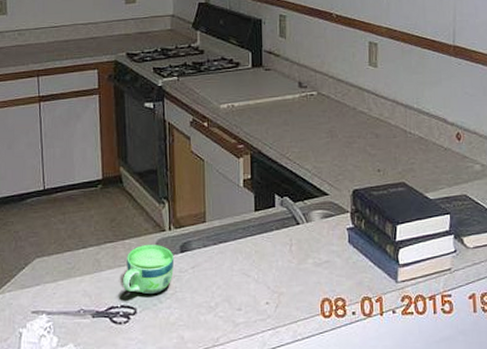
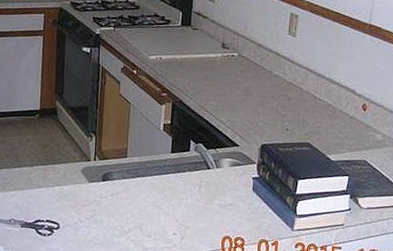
cup: present [122,244,175,295] -> none [49,170,97,214]

